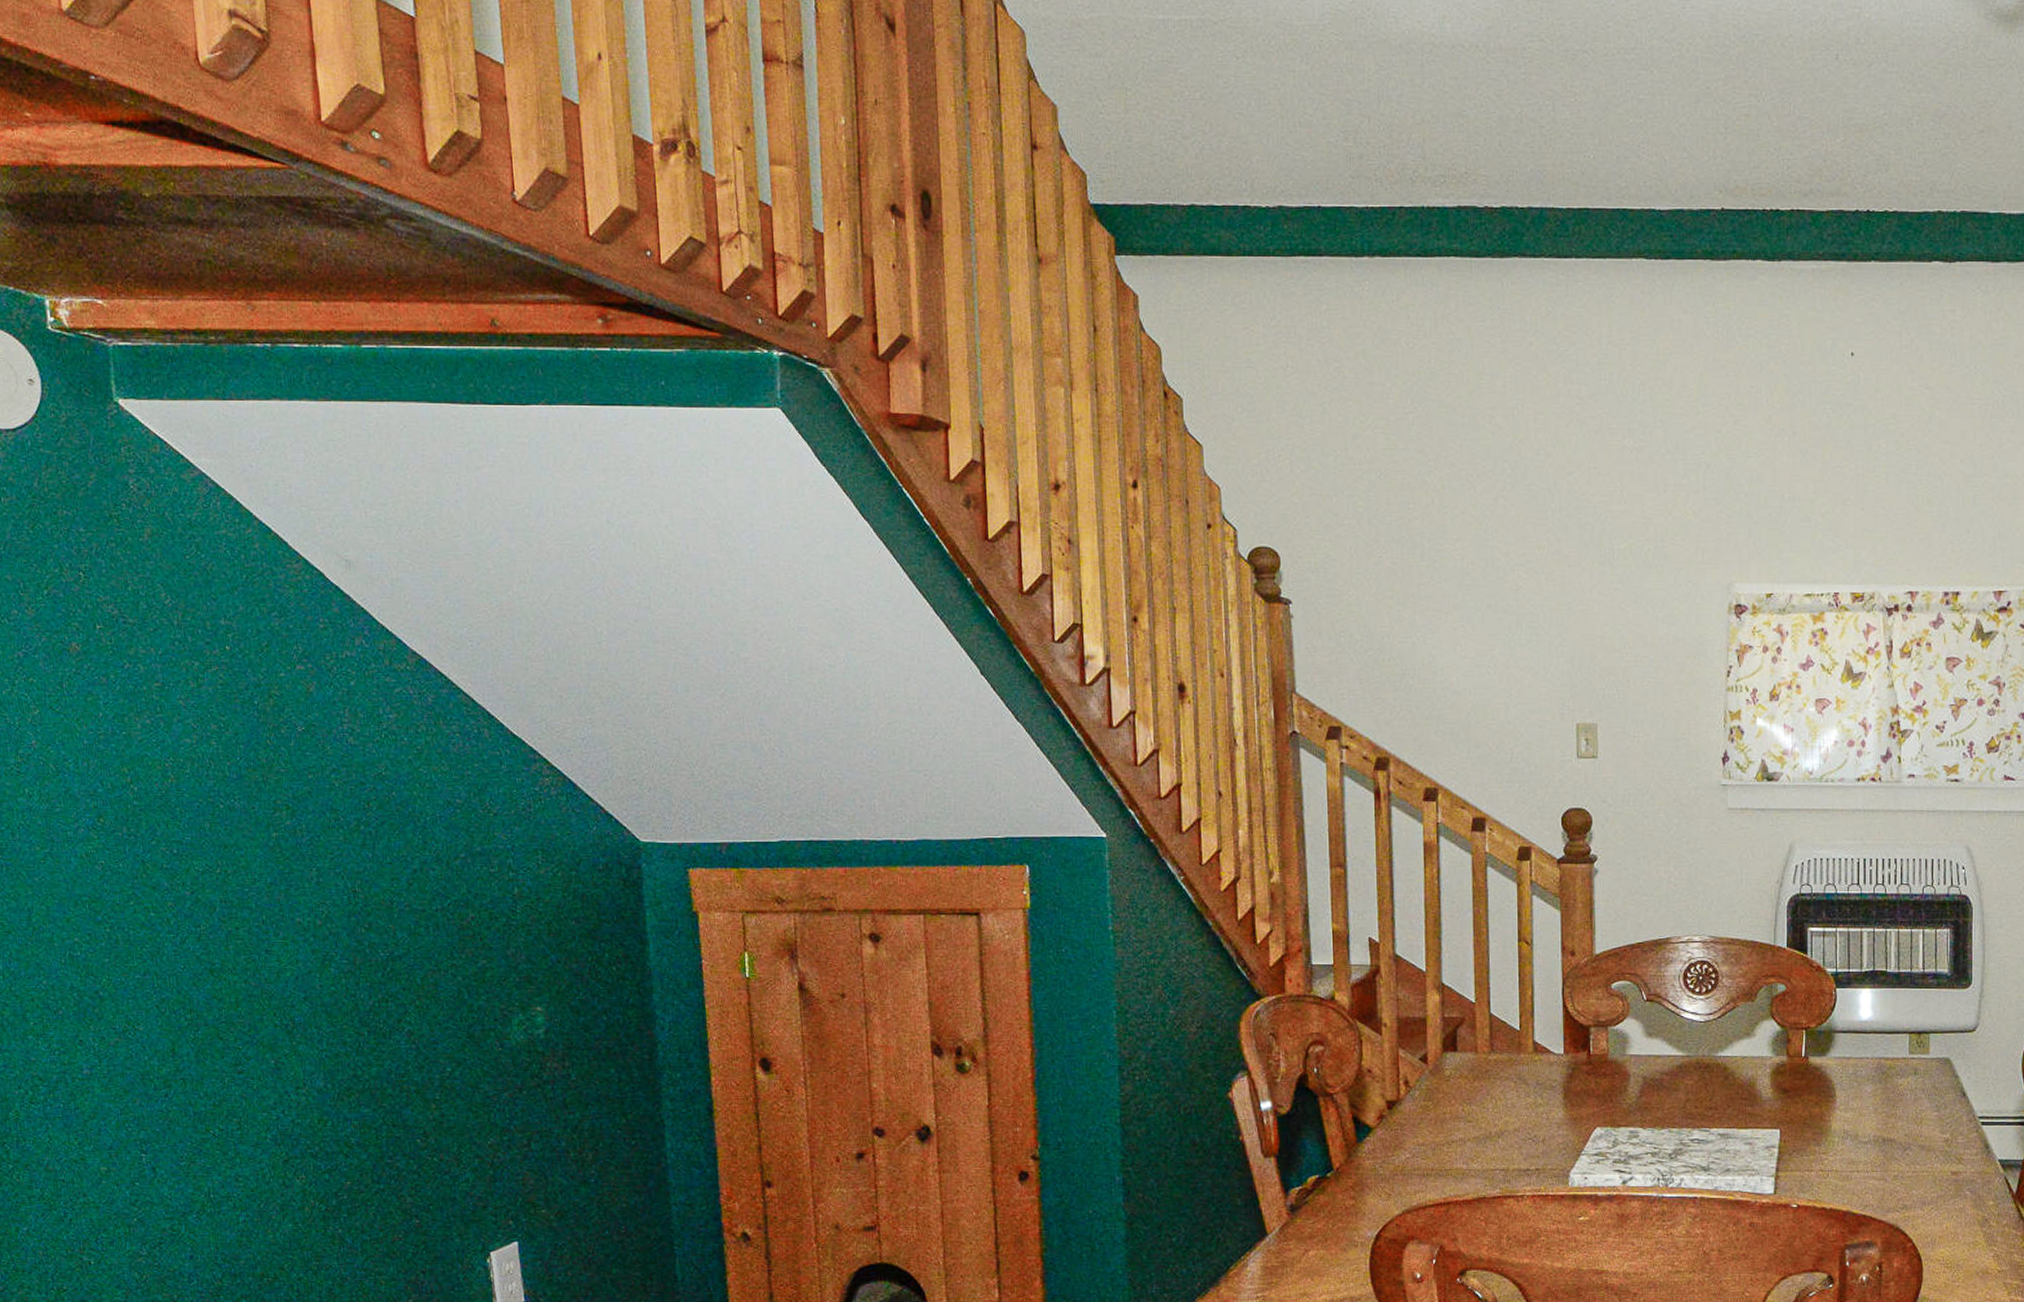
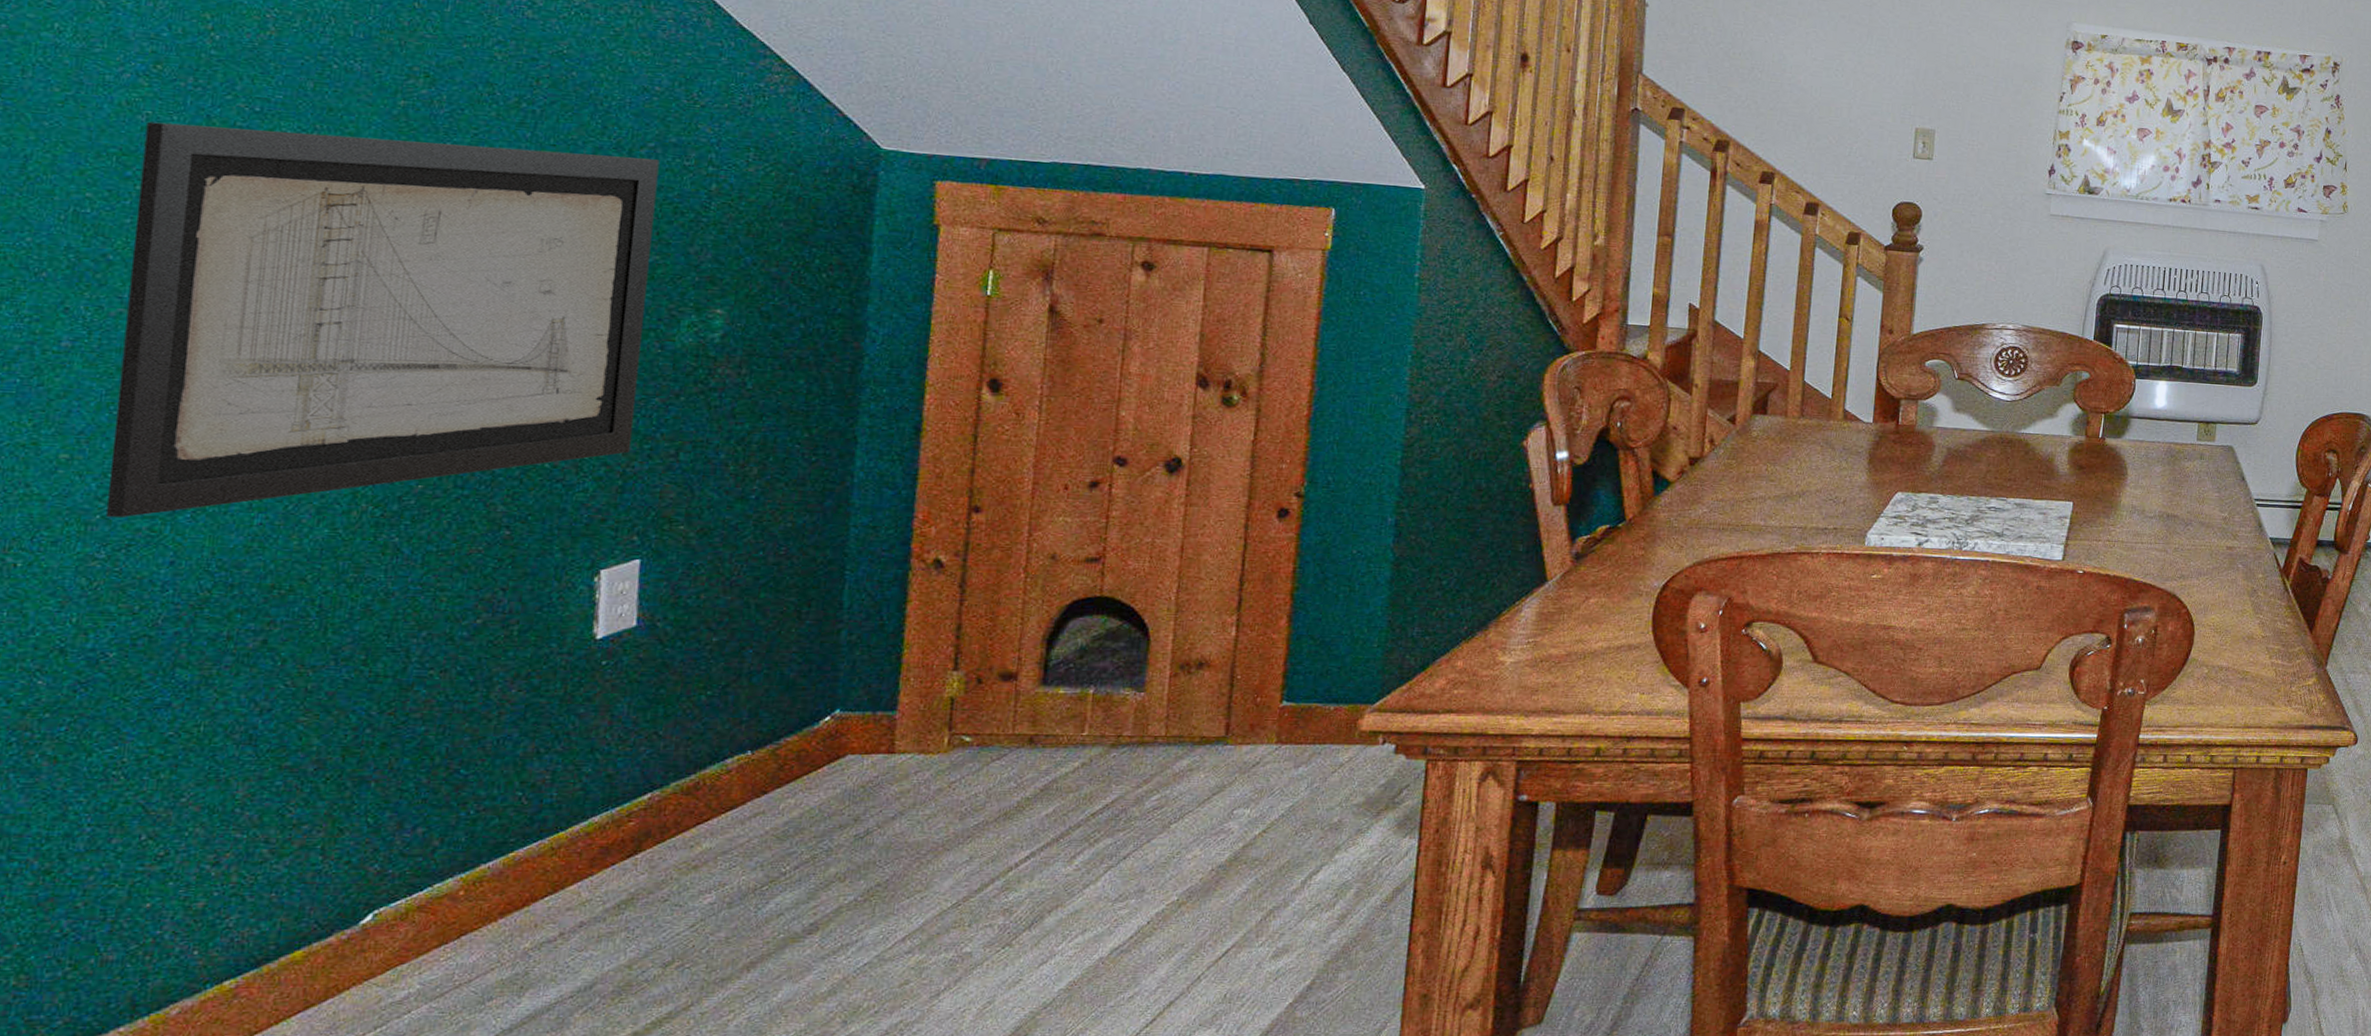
wall art: none [103,869,495,1219] -> present [105,121,660,517]

